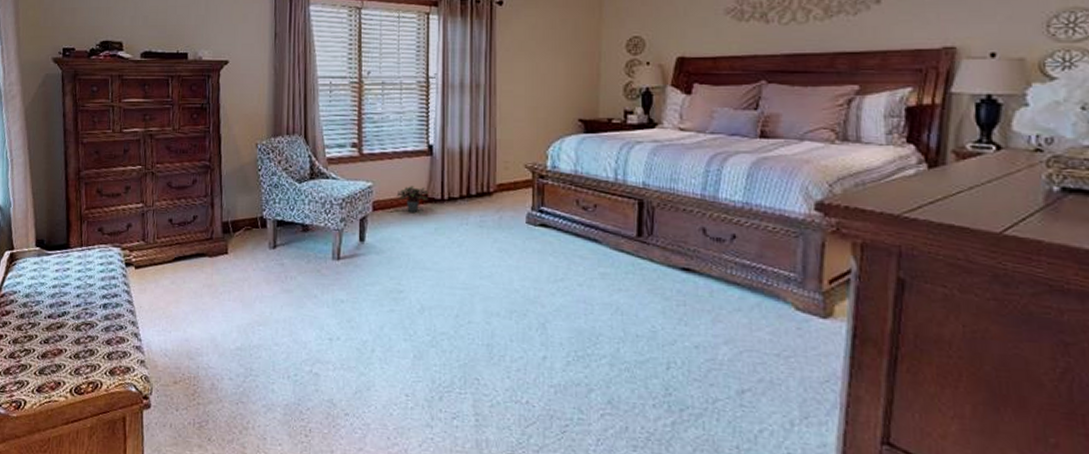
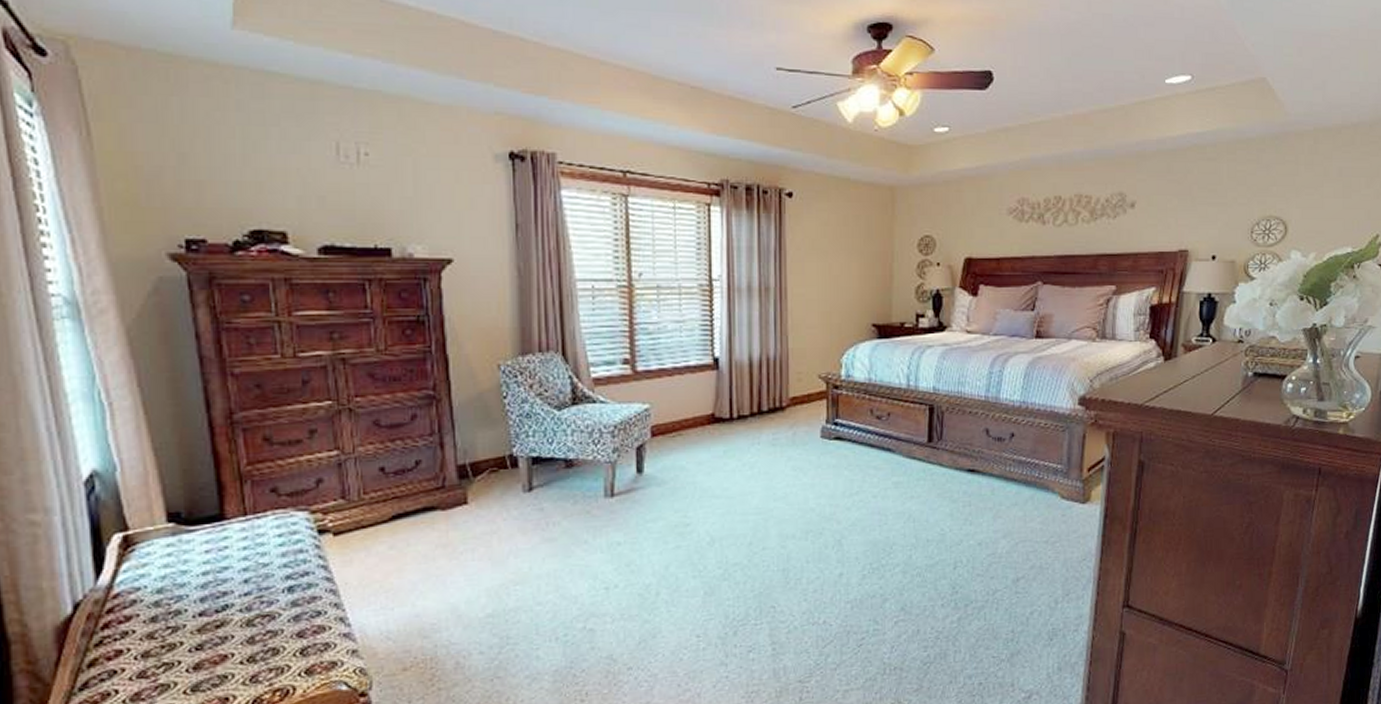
potted plant: present [396,186,429,214] -> none [678,405,716,437]

